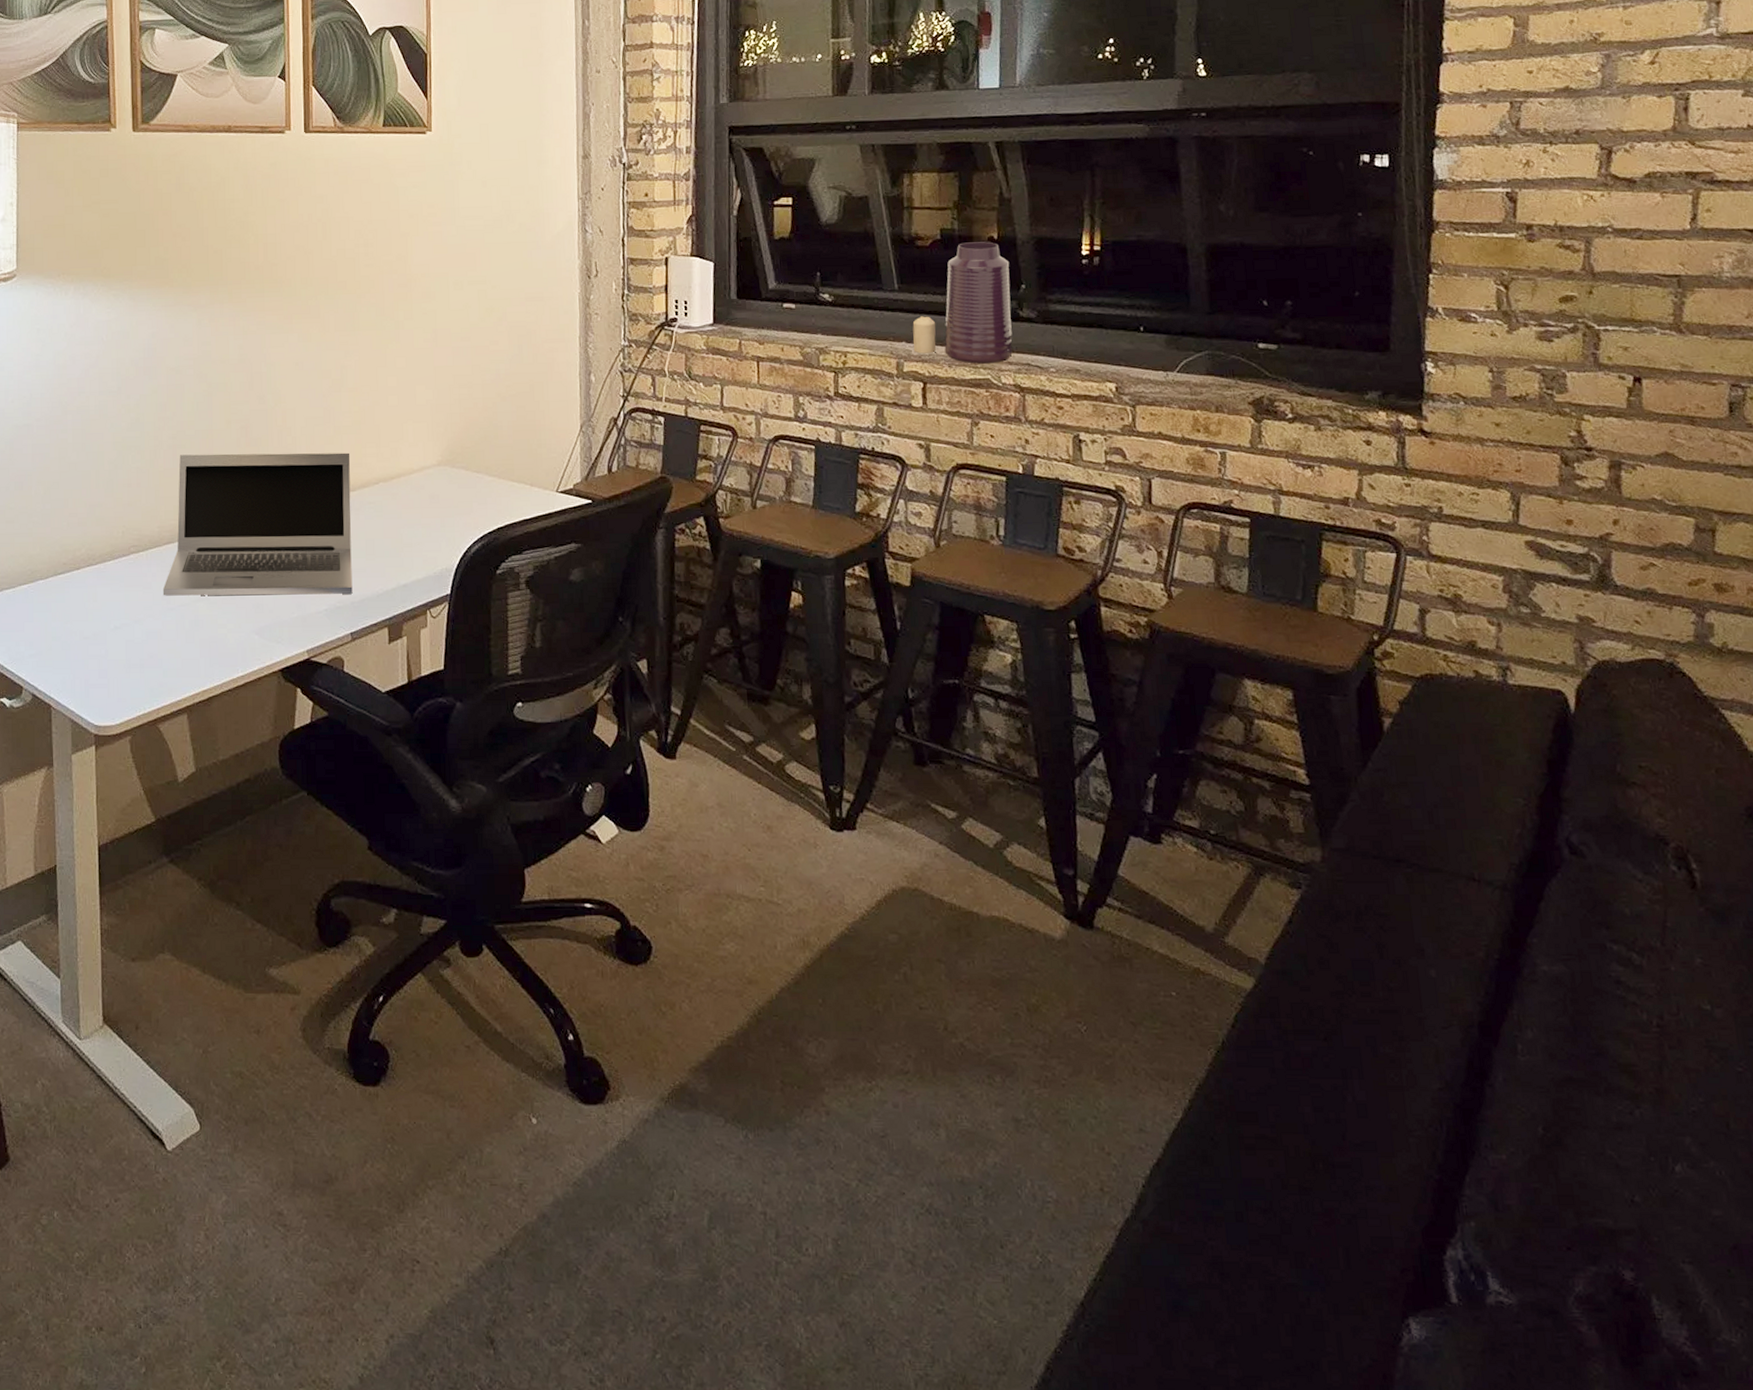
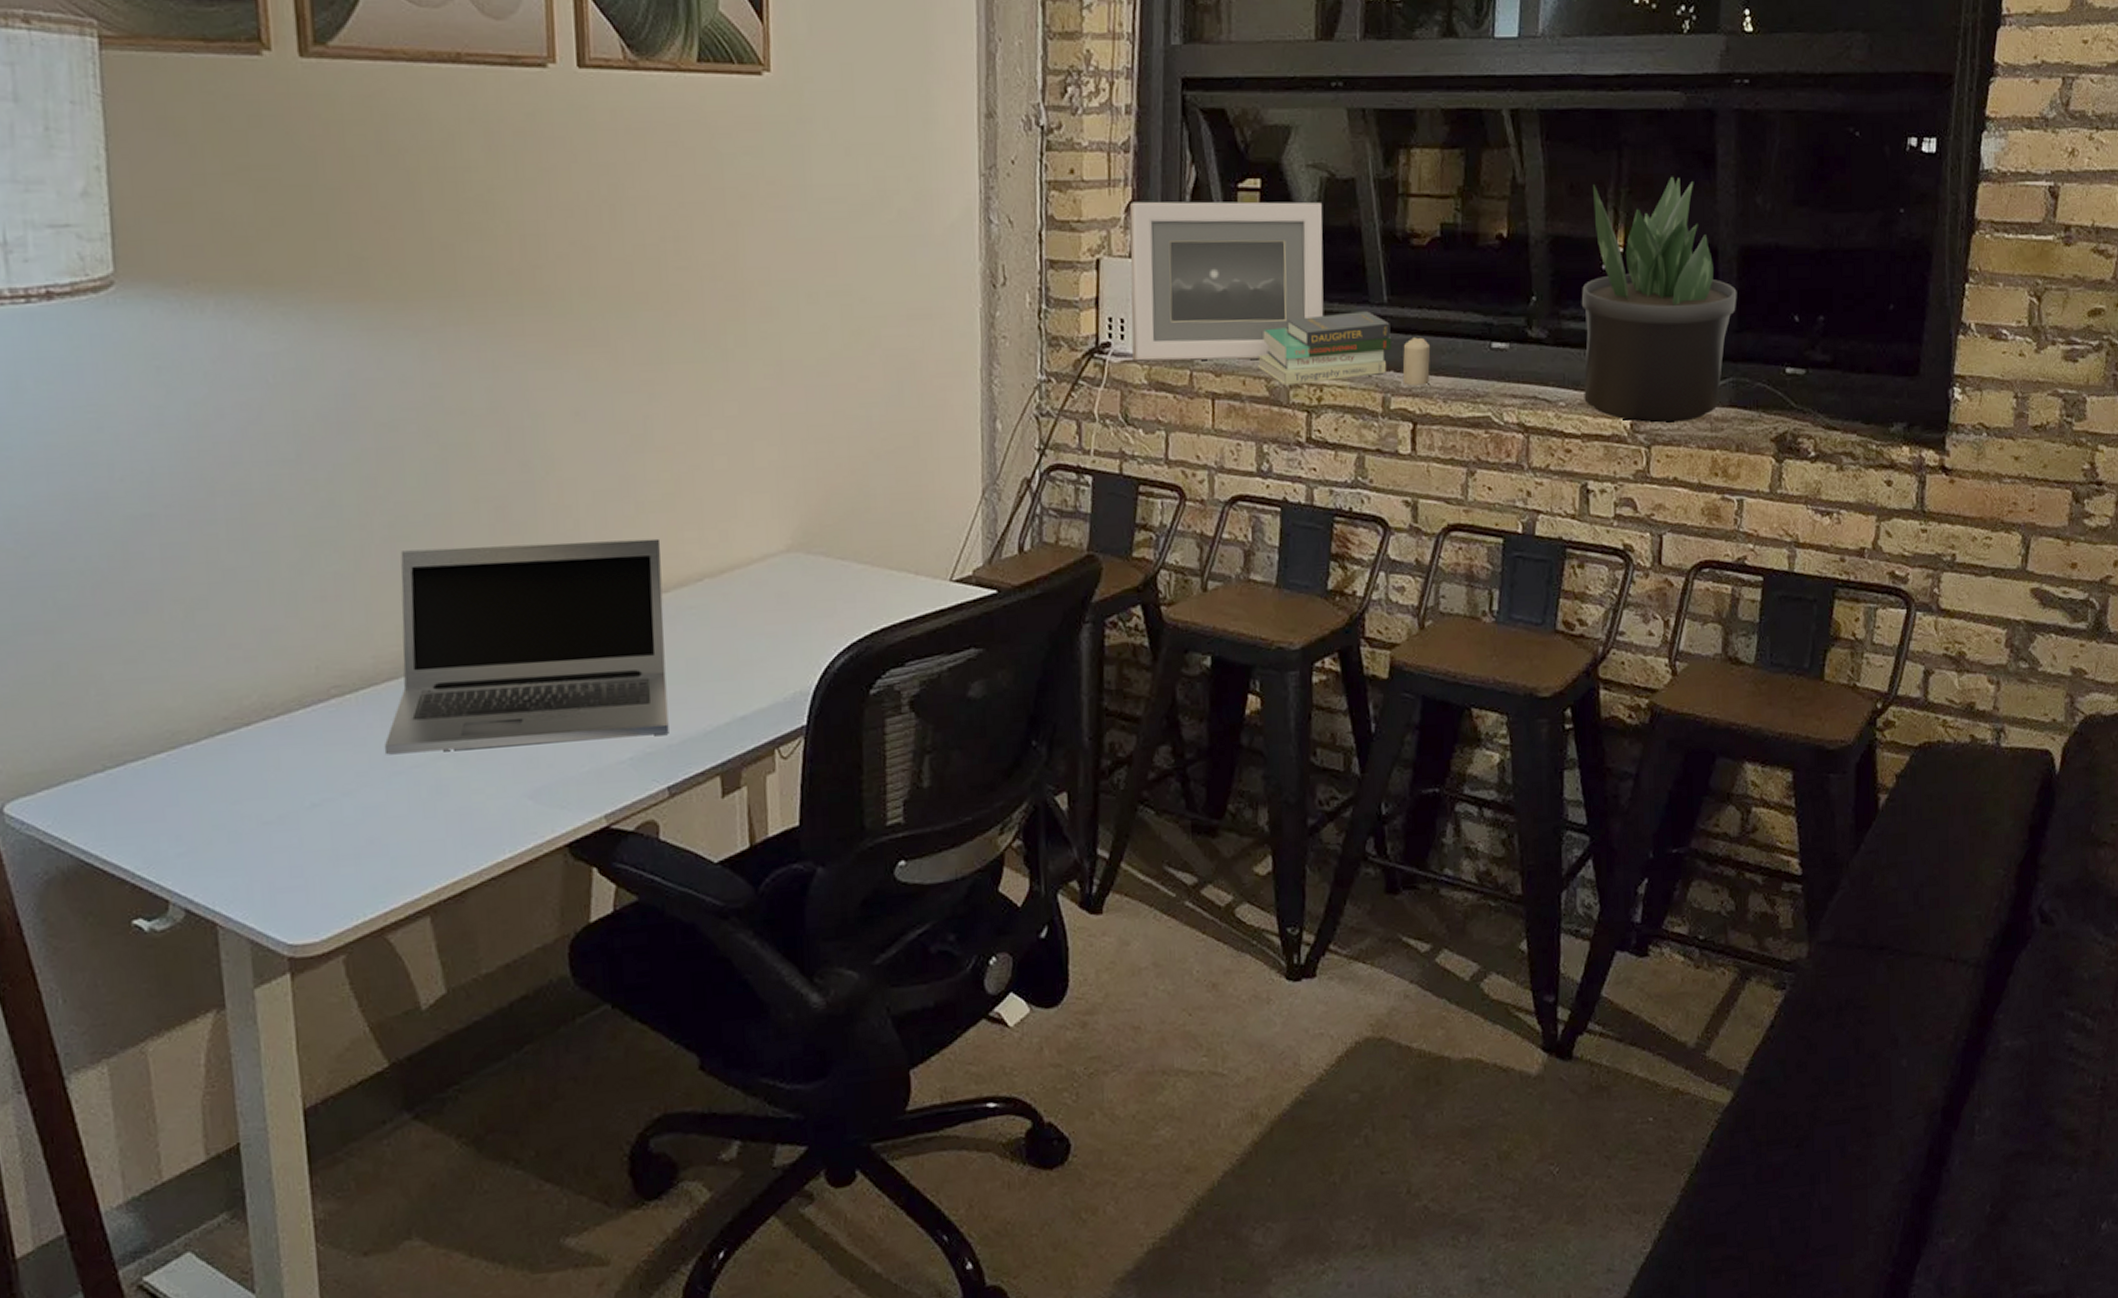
picture frame: none [690,214,846,333] -> present [1129,201,1324,361]
books: none [793,296,903,352] -> present [1258,311,1392,386]
vase: present [944,242,1013,364] -> none [1439,240,1520,398]
planter: none [1065,190,1208,387] -> present [1581,176,1737,424]

